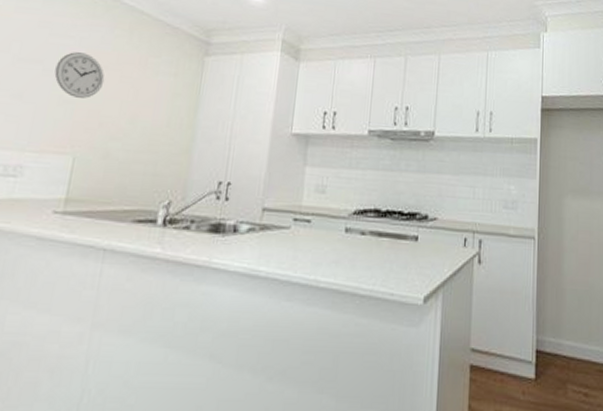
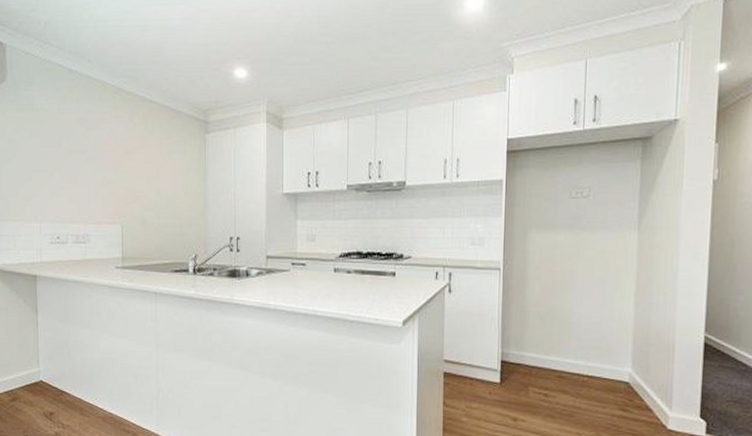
wall clock: present [54,52,105,98] -> none [96,141,133,178]

